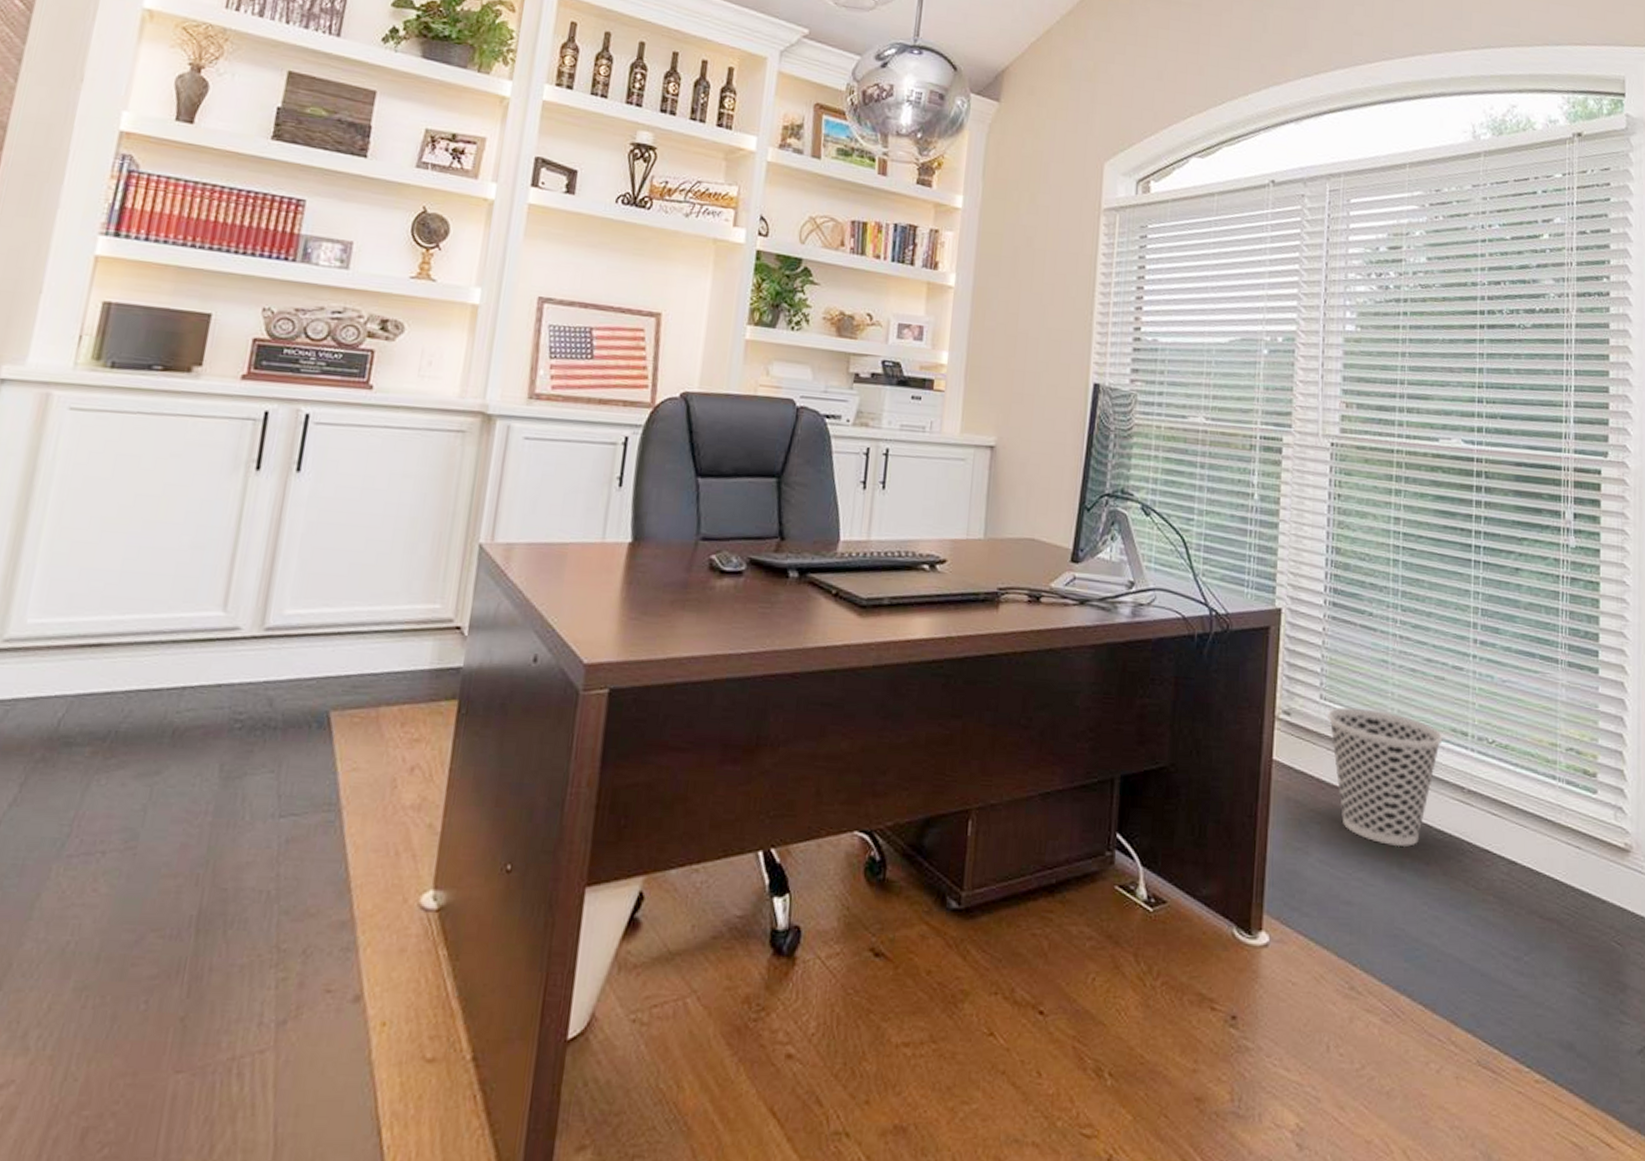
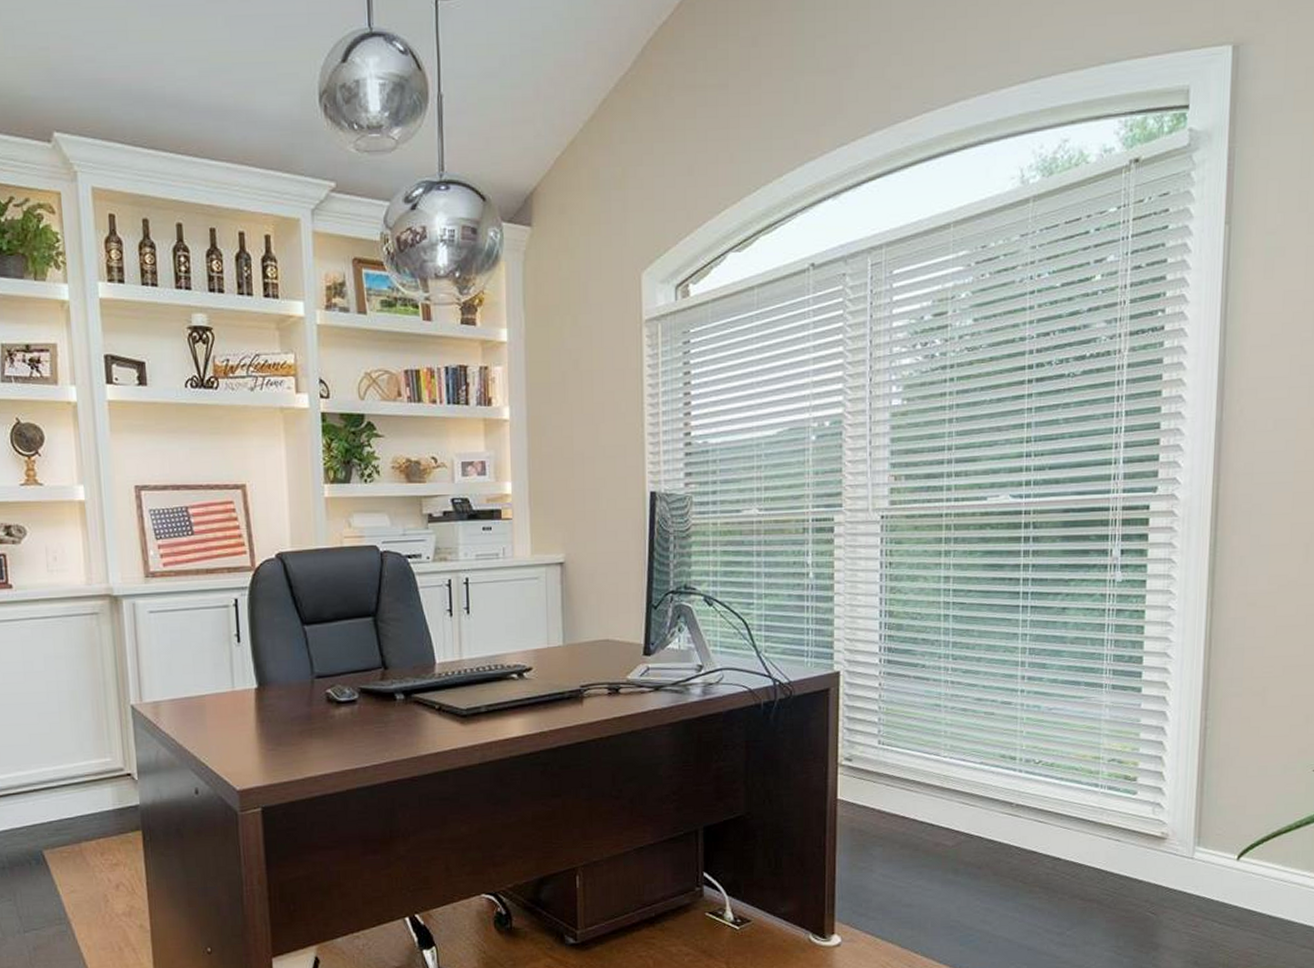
wastebasket: present [1328,707,1443,847] -> none [886,747,993,858]

